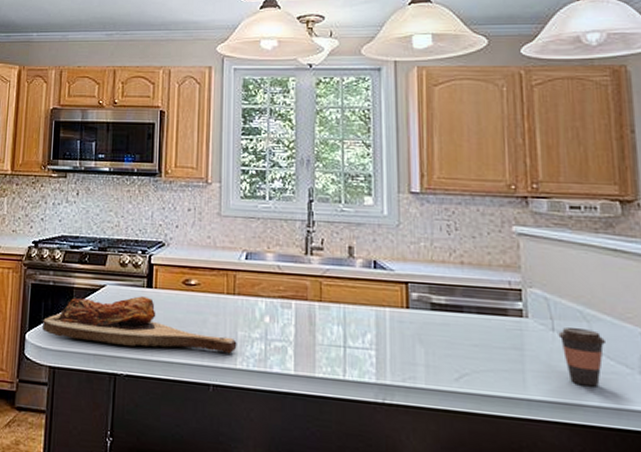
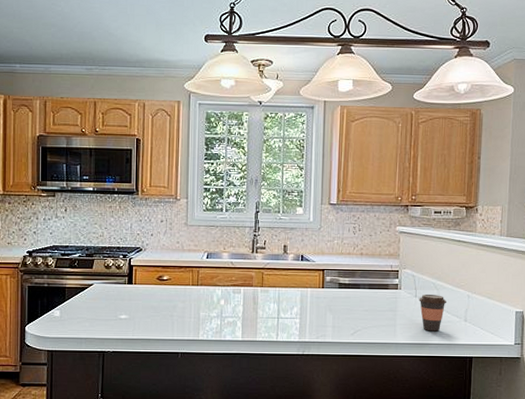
cutting board: present [42,296,237,354] -> none [40,291,200,331]

